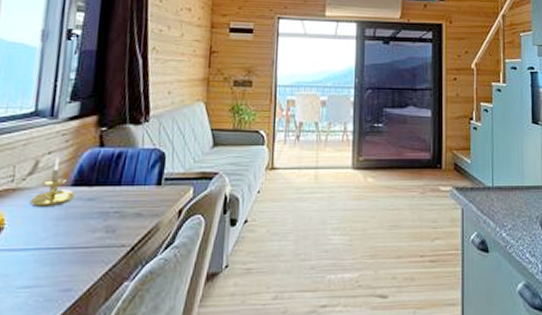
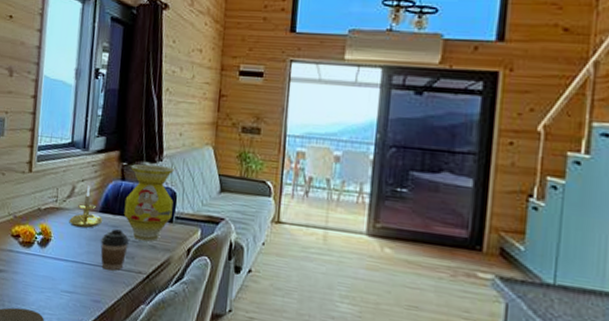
coffee cup: none [72,202,109,250] -> present [100,229,129,271]
vase: none [102,127,162,210] -> present [124,163,174,242]

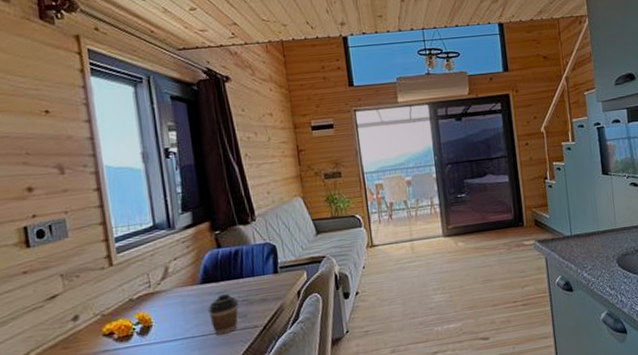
candle holder: present [69,185,102,229] -> none [169,262,206,306]
vase: present [124,163,174,242] -> none [224,224,276,299]

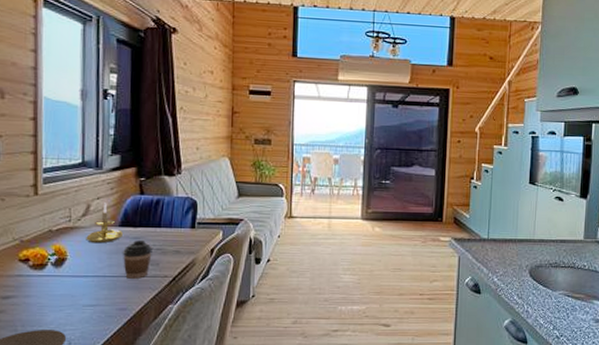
candle holder: none [169,262,206,306] -> present [86,202,123,244]

